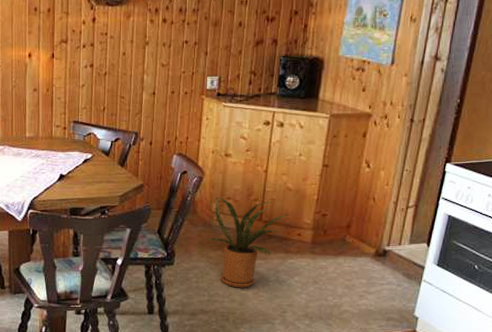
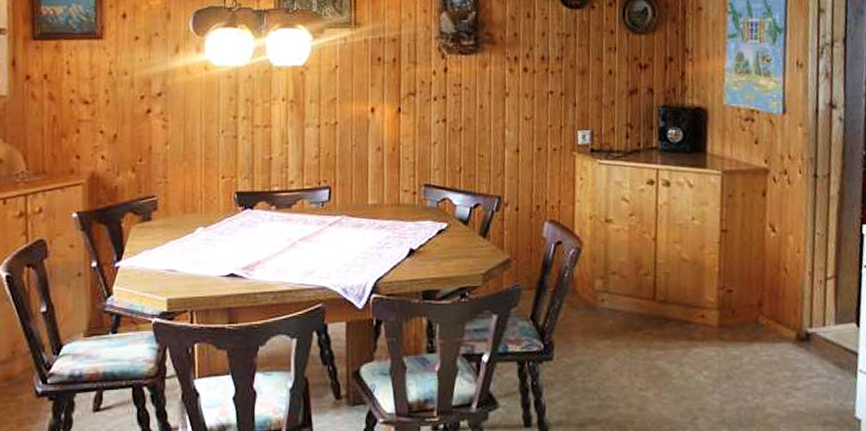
house plant: present [207,196,290,288] -> none [592,271,689,388]

